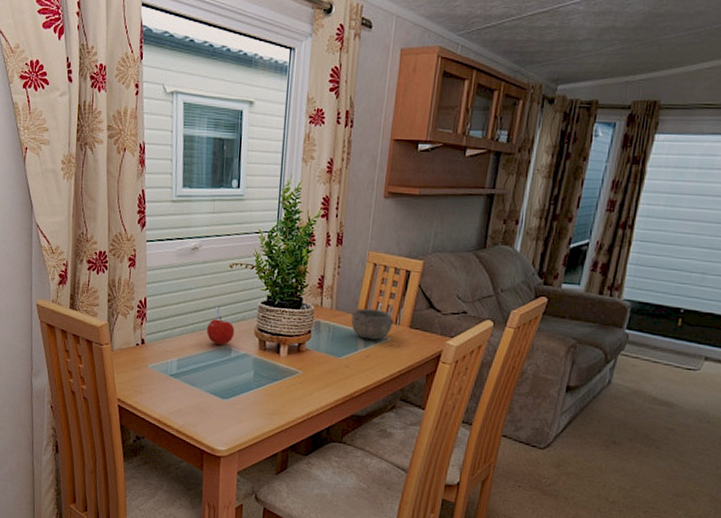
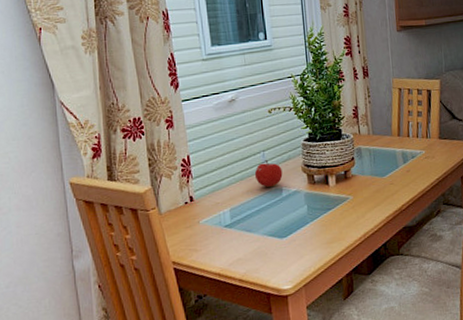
bowl: present [351,308,395,340] -> none [387,127,426,156]

